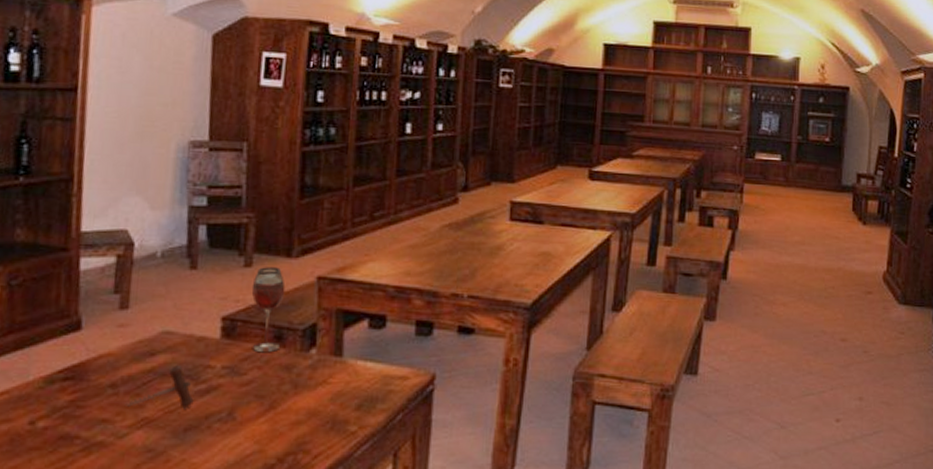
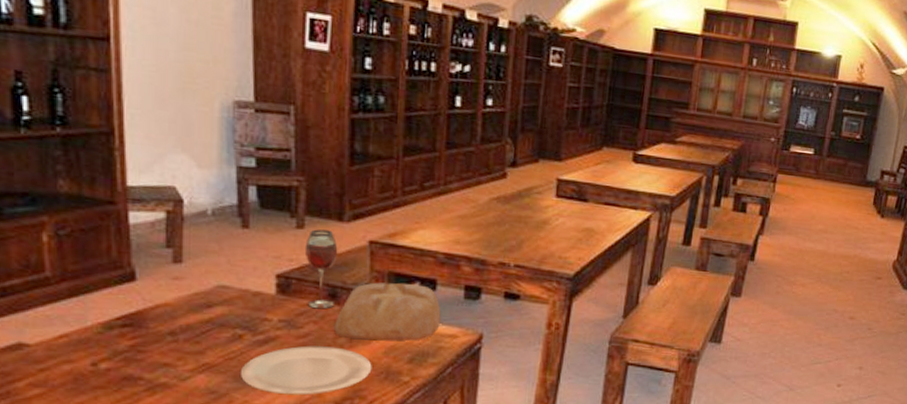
corkscrew: present [126,365,194,407] -> none [186,317,253,355]
plate: none [180,394,318,451] -> present [241,346,372,395]
bread: none [279,320,391,385] -> present [334,282,441,341]

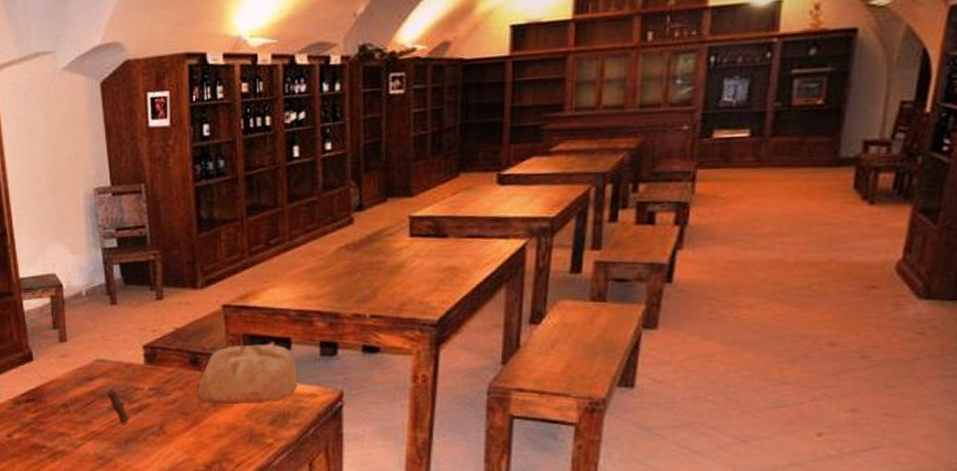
corkscrew: none [186,317,253,355] -> present [77,388,130,423]
plate: present [241,346,372,395] -> none [122,411,236,459]
wineglass: present [304,229,338,309] -> none [165,299,196,376]

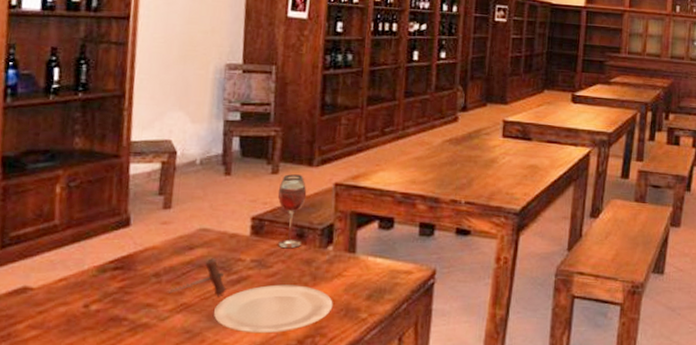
plate: none [122,411,236,459] -> present [214,284,333,334]
wineglass: none [165,299,196,376] -> present [277,174,307,249]
bread: present [198,344,298,402] -> none [300,221,398,278]

